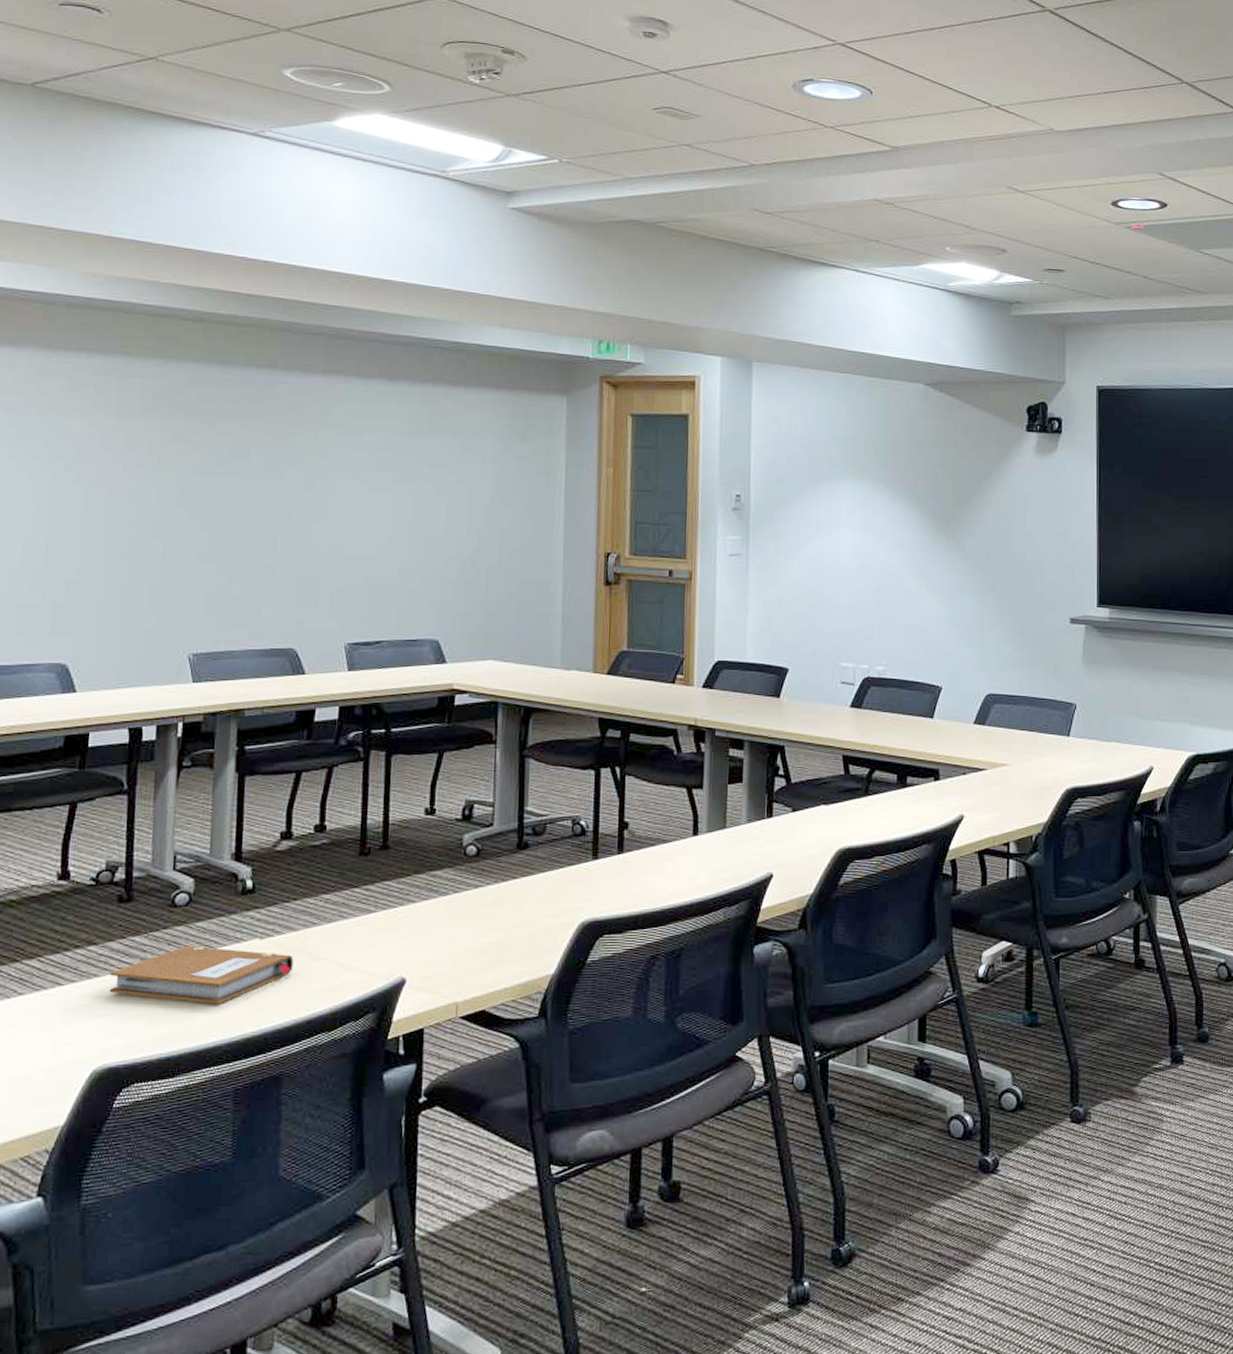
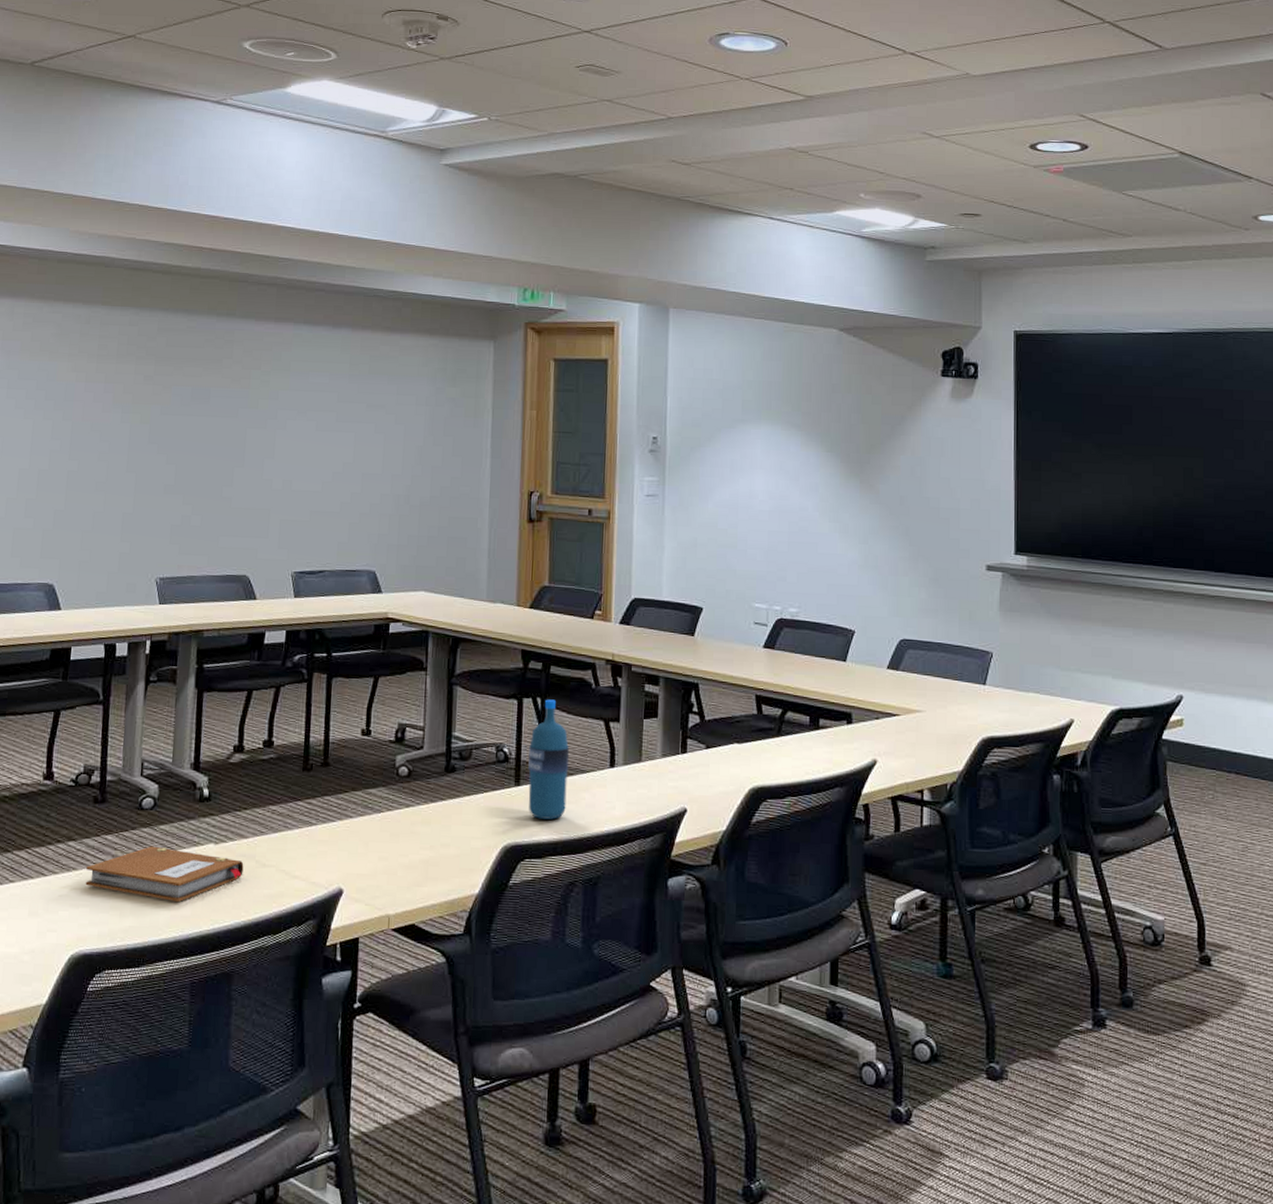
water bottle: none [607,768,651,893] -> present [528,699,570,820]

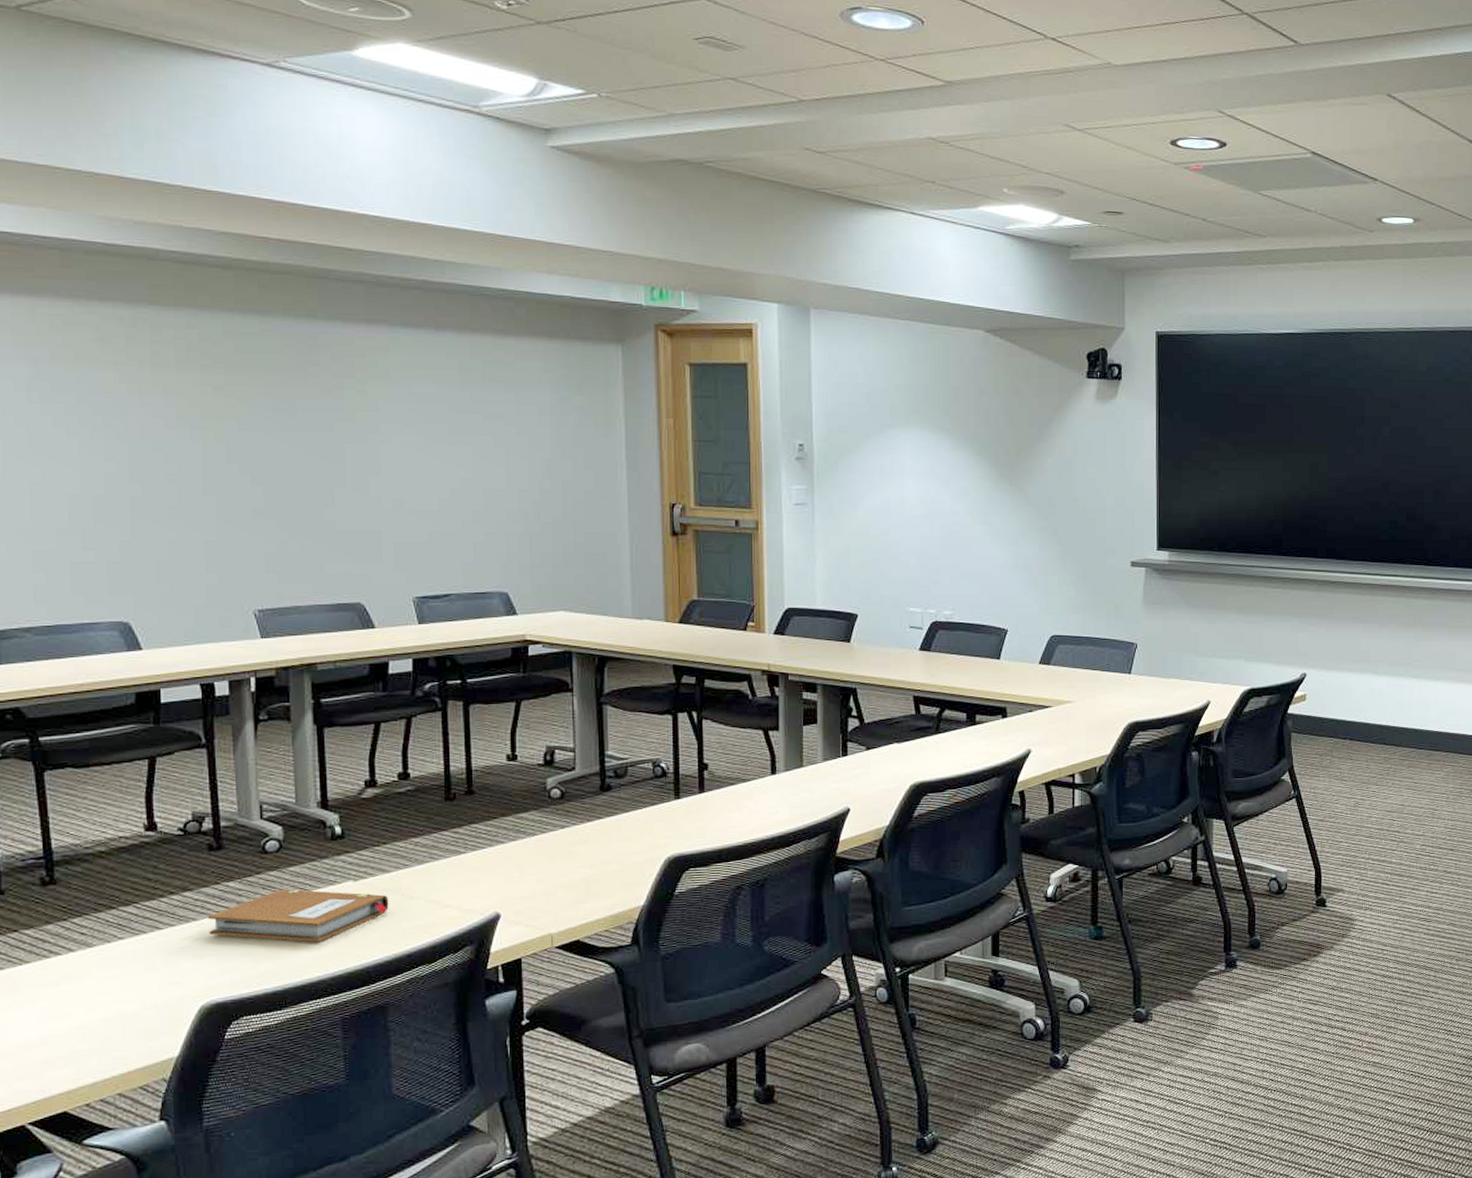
water bottle: present [528,699,570,820] -> none [687,712,730,829]

